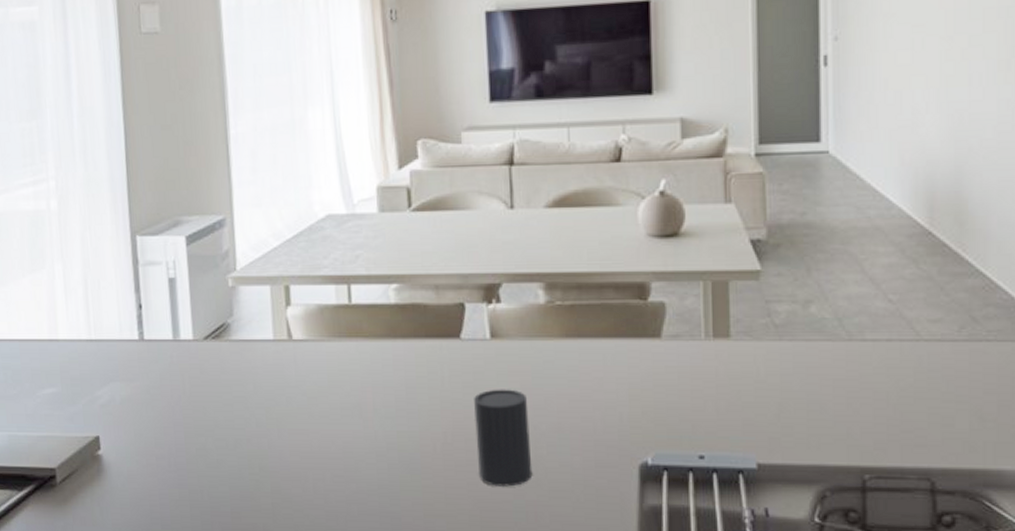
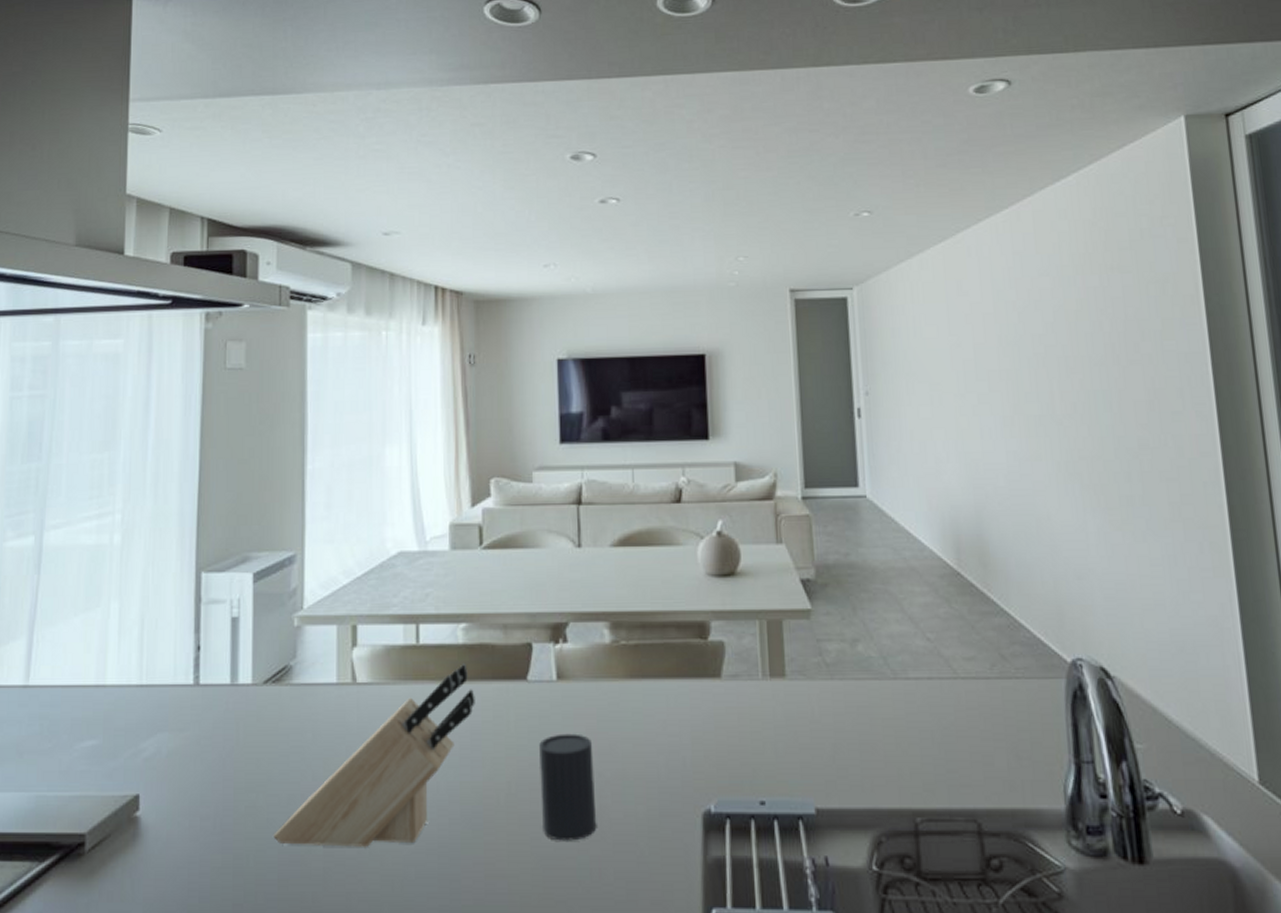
knife block: none [224,321,409,486] -> present [274,662,475,847]

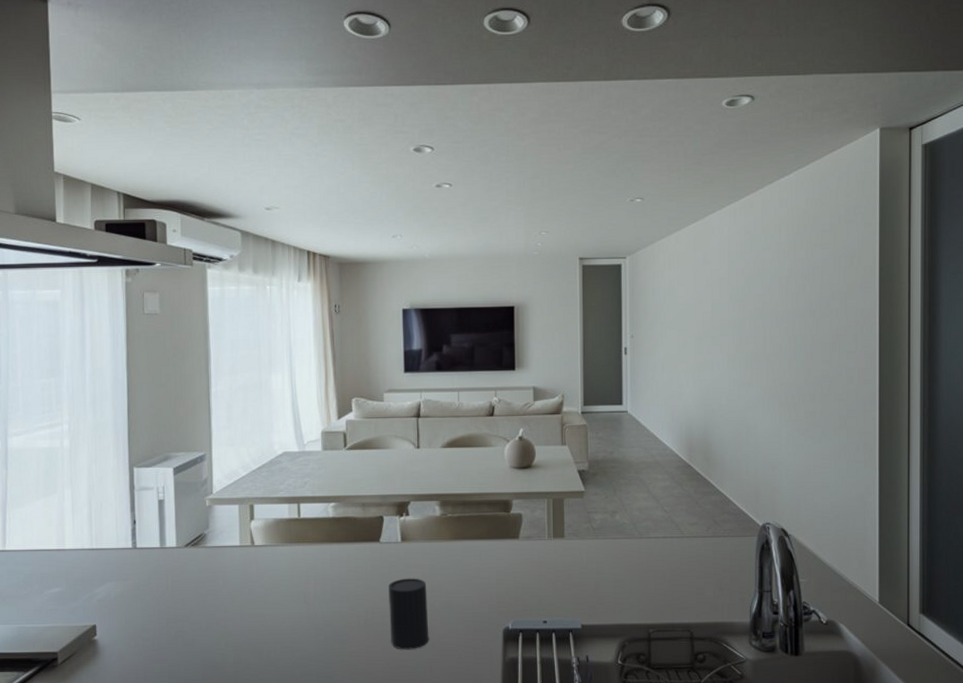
knife block: present [274,662,475,847] -> none [197,530,342,657]

